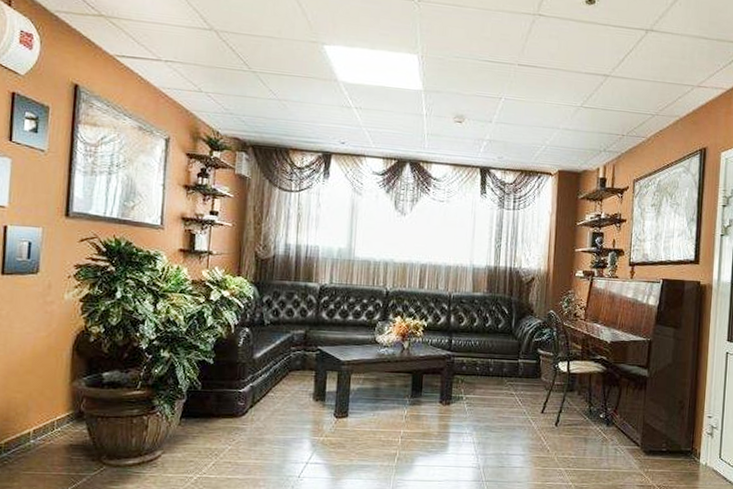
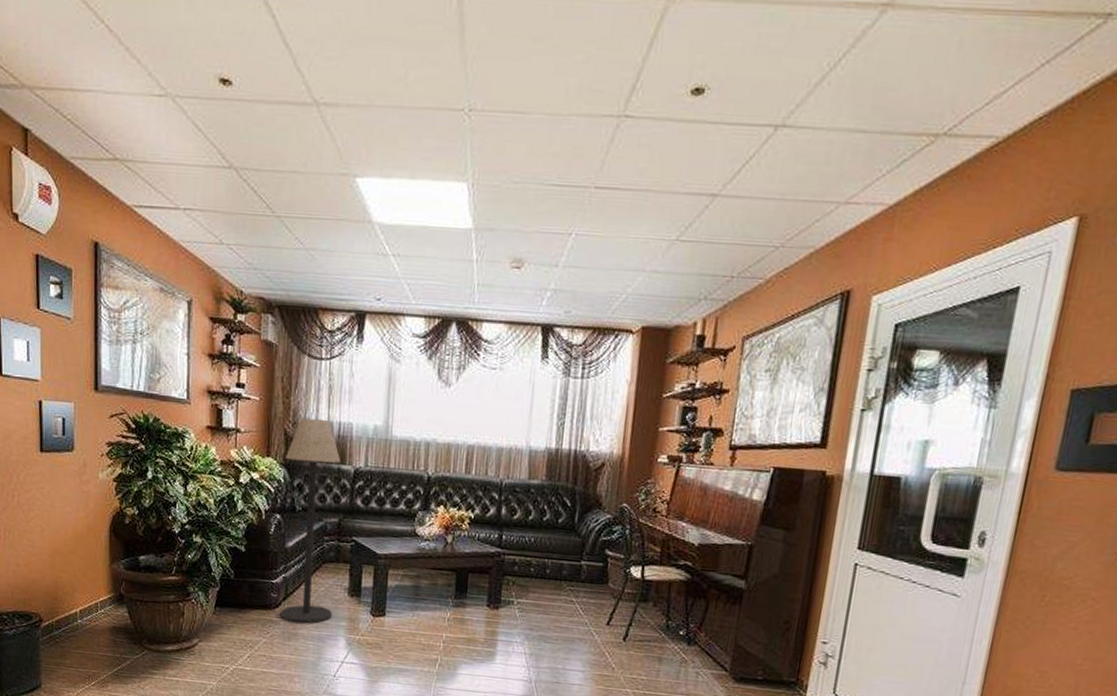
floor lamp: none [246,241,308,429] -> present [279,417,341,624]

